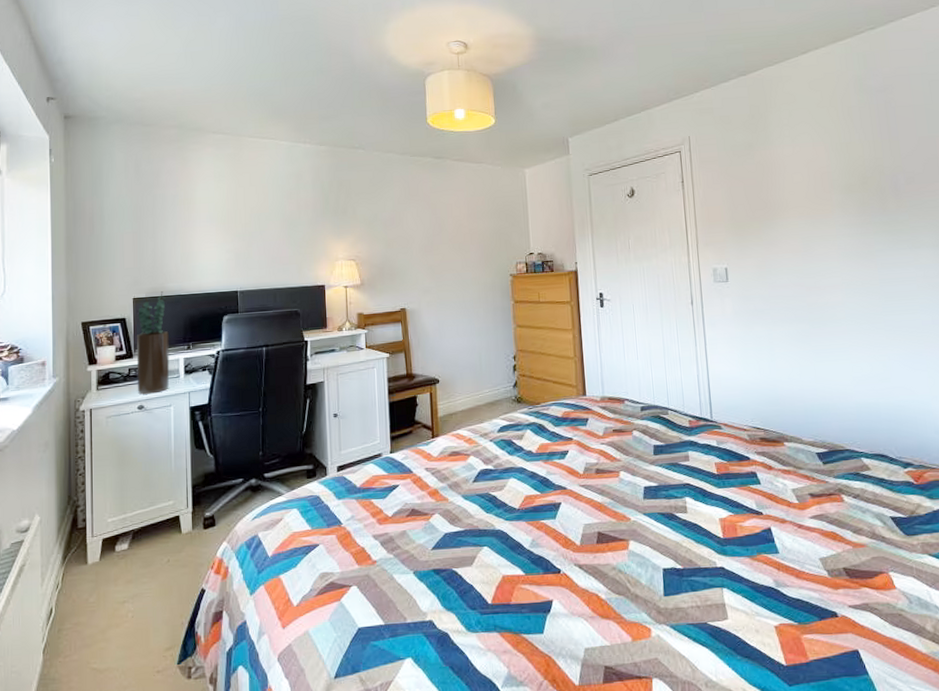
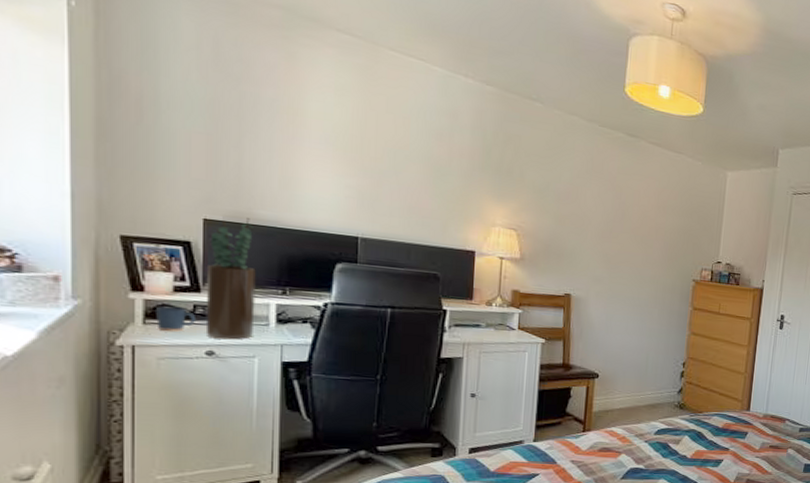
mug: none [104,372,131,394] -> present [154,305,197,331]

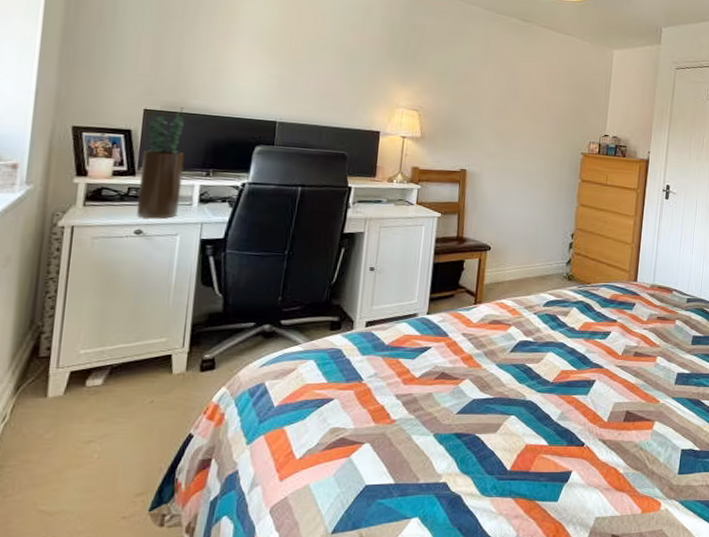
mug: present [154,305,197,331] -> none [94,188,130,212]

